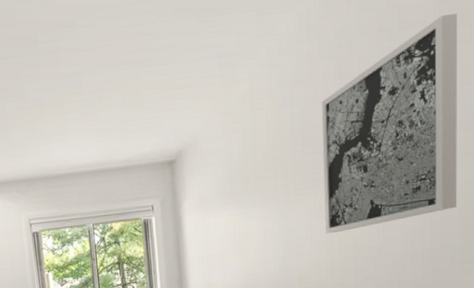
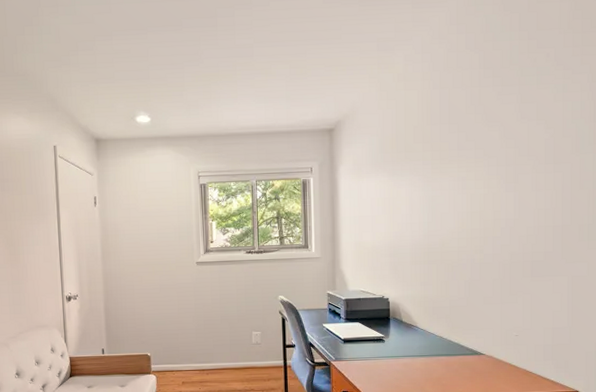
wall art: present [321,13,458,234] -> none [467,20,589,205]

